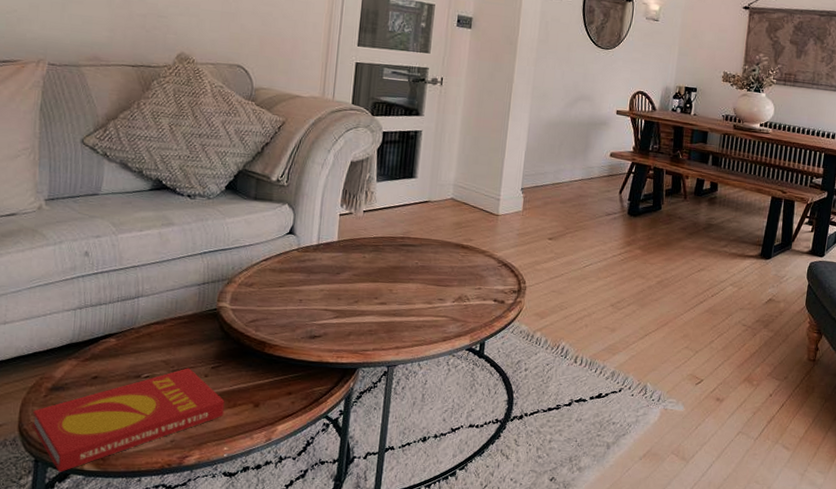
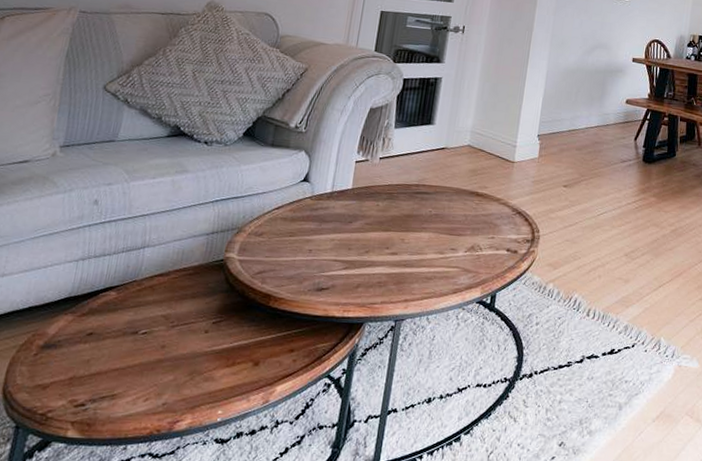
book: present [32,368,225,472] -> none [17,323,224,440]

